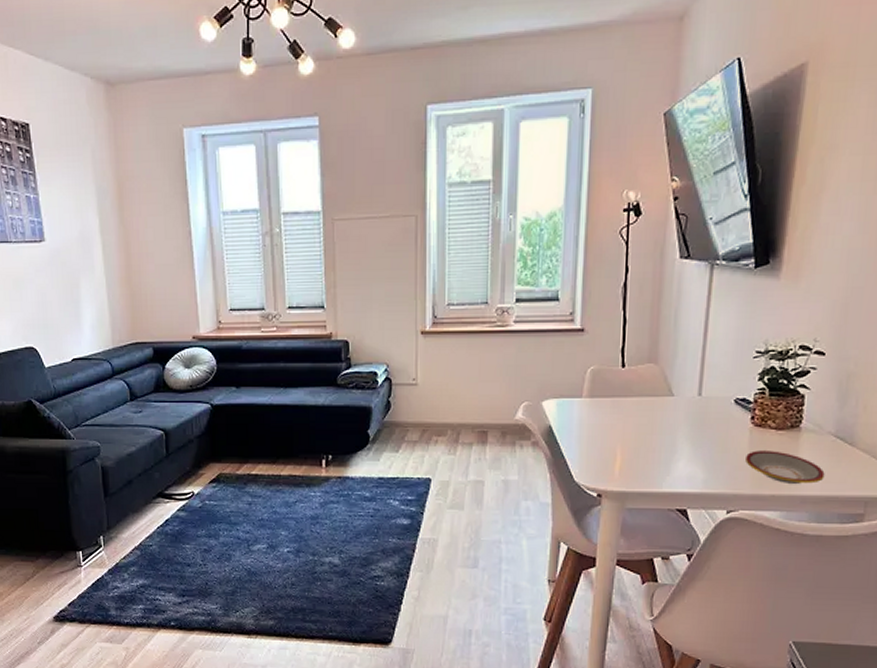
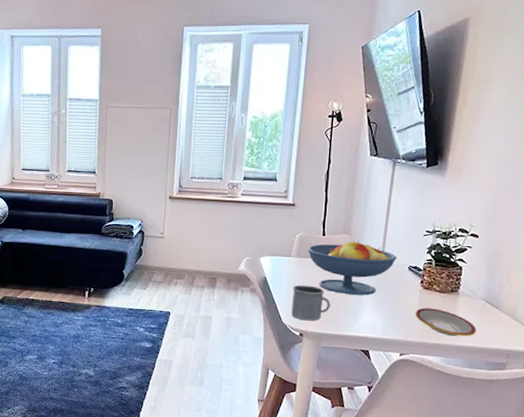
mug: none [585,432,635,478] -> present [291,285,331,321]
fruit bowl: none [603,370,719,440] -> present [307,240,397,295]

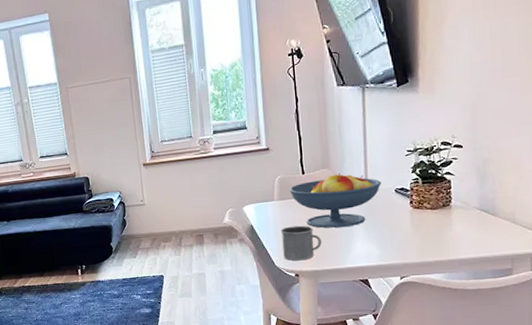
plate: present [416,308,477,337] -> none [410,226,476,251]

